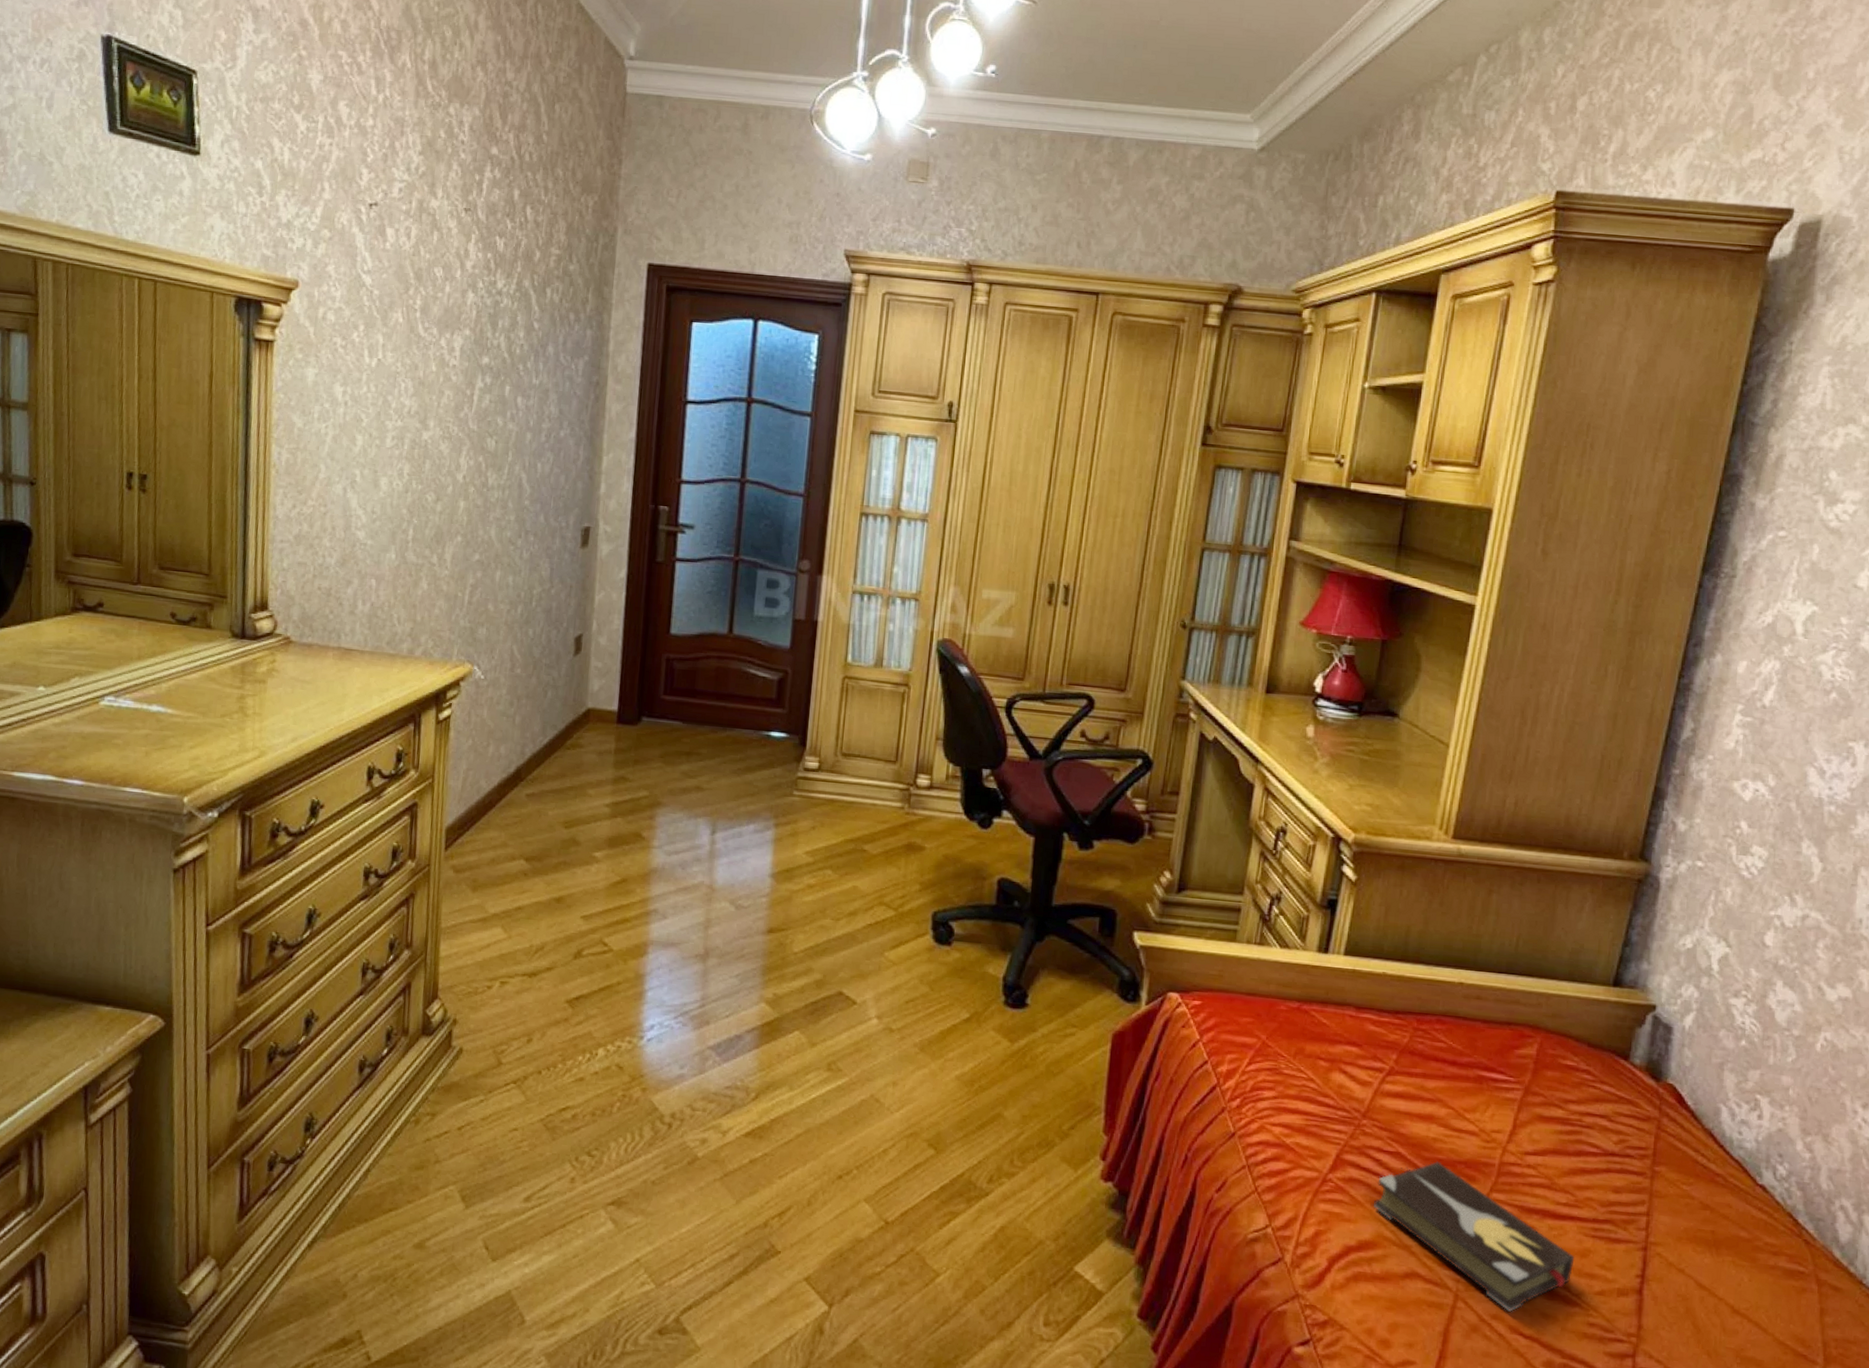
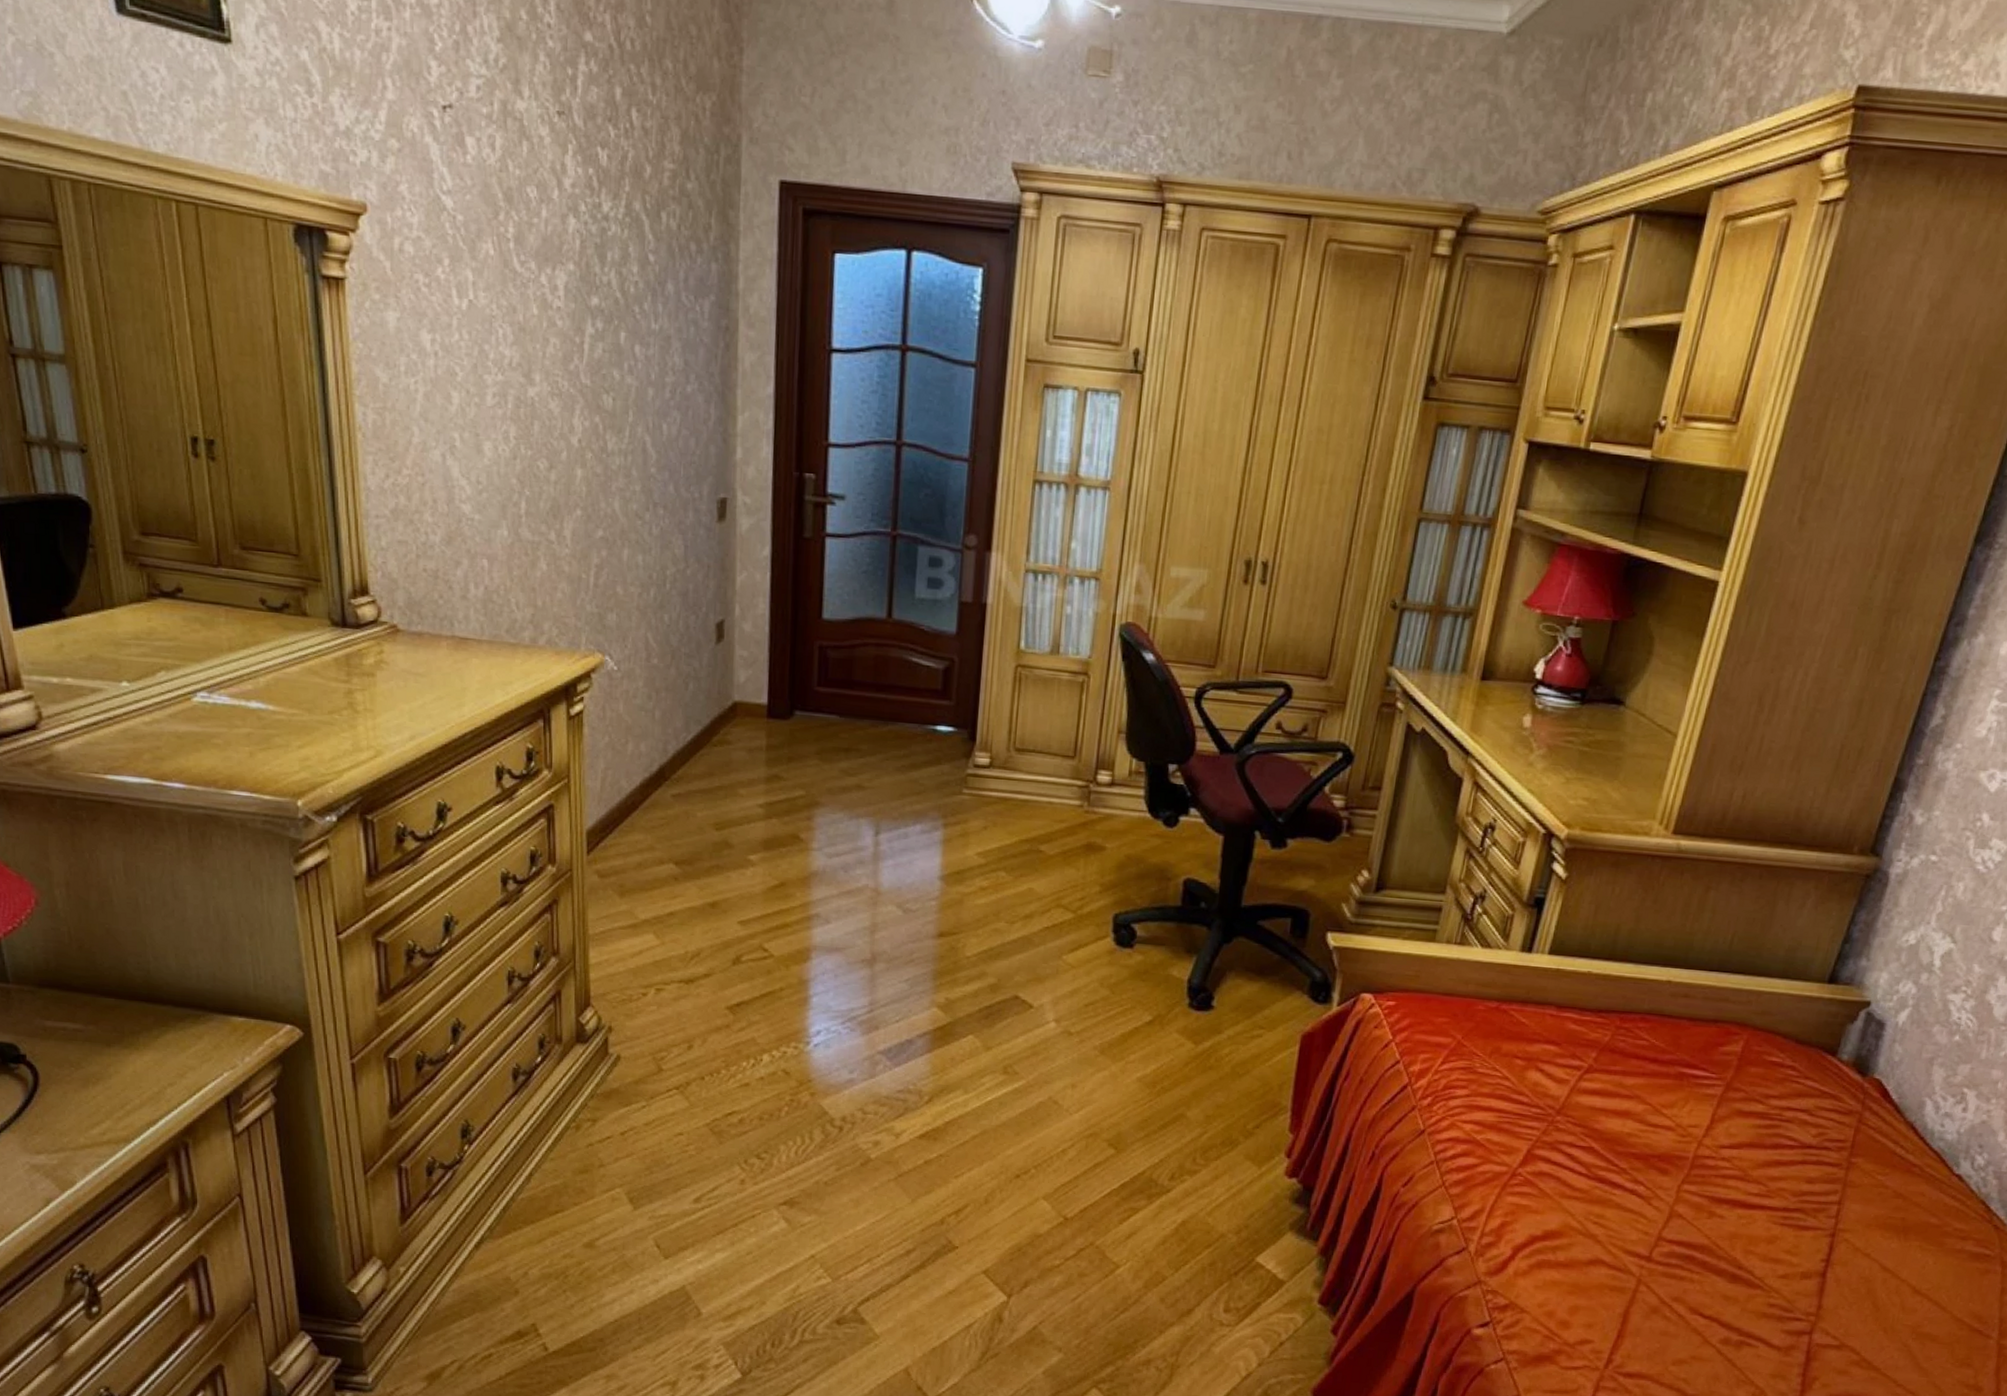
hardback book: present [1374,1161,1575,1312] -> none [1562,1155,1762,1295]

